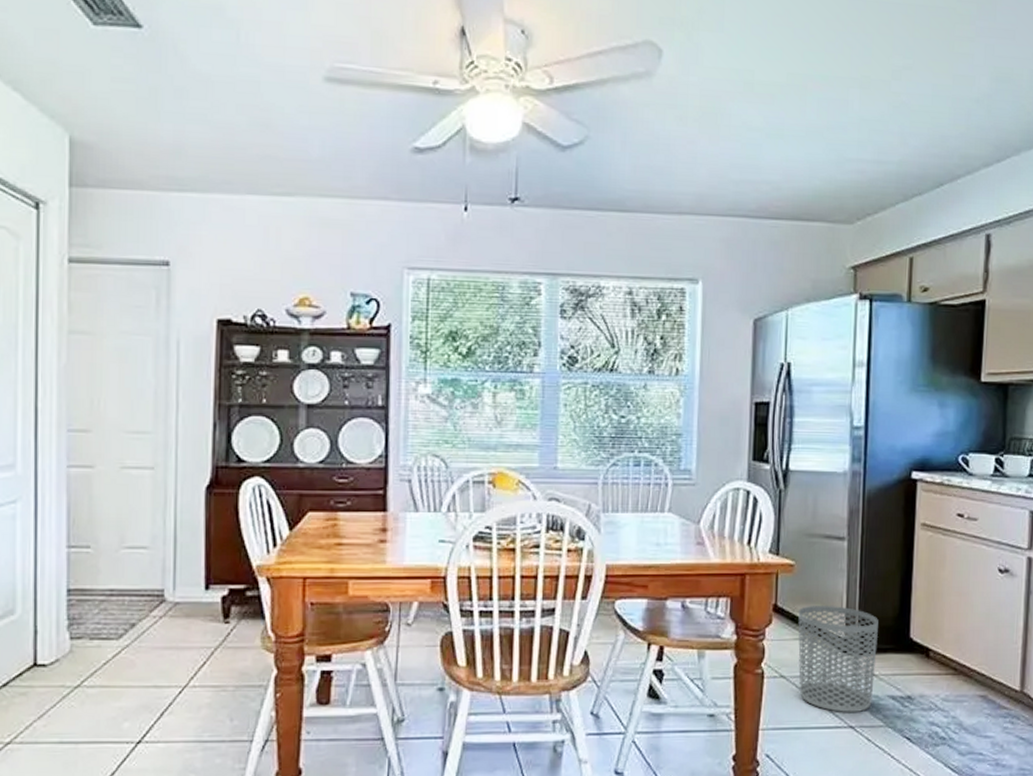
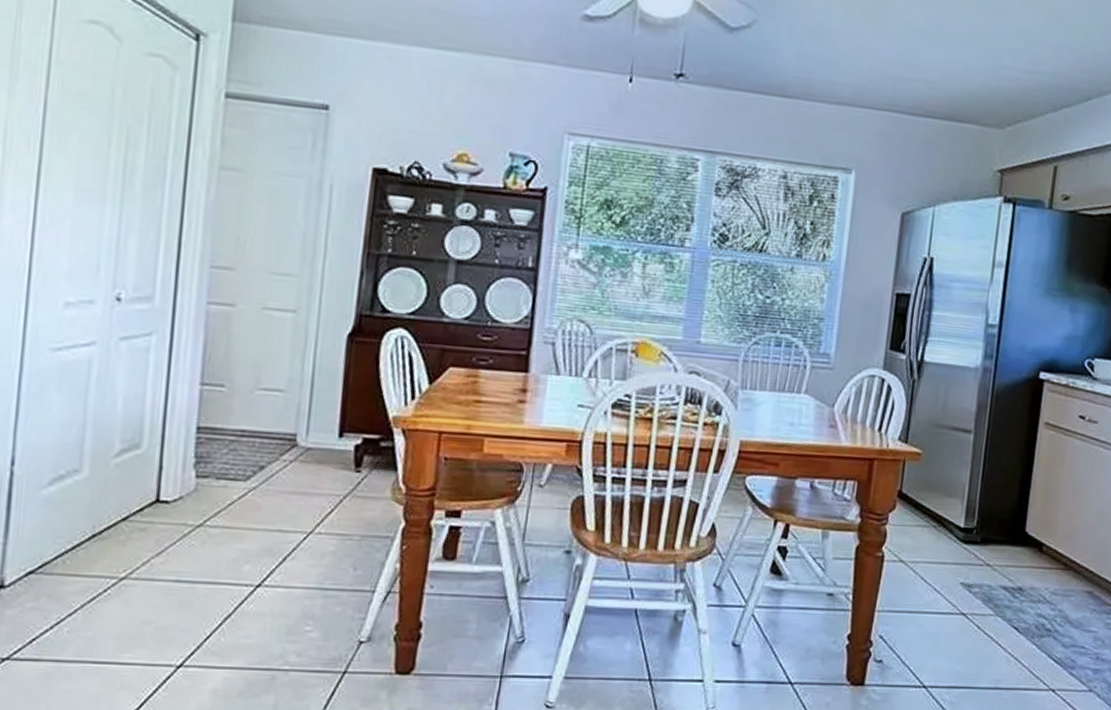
waste bin: present [798,606,878,712] -> none [916,494,997,600]

